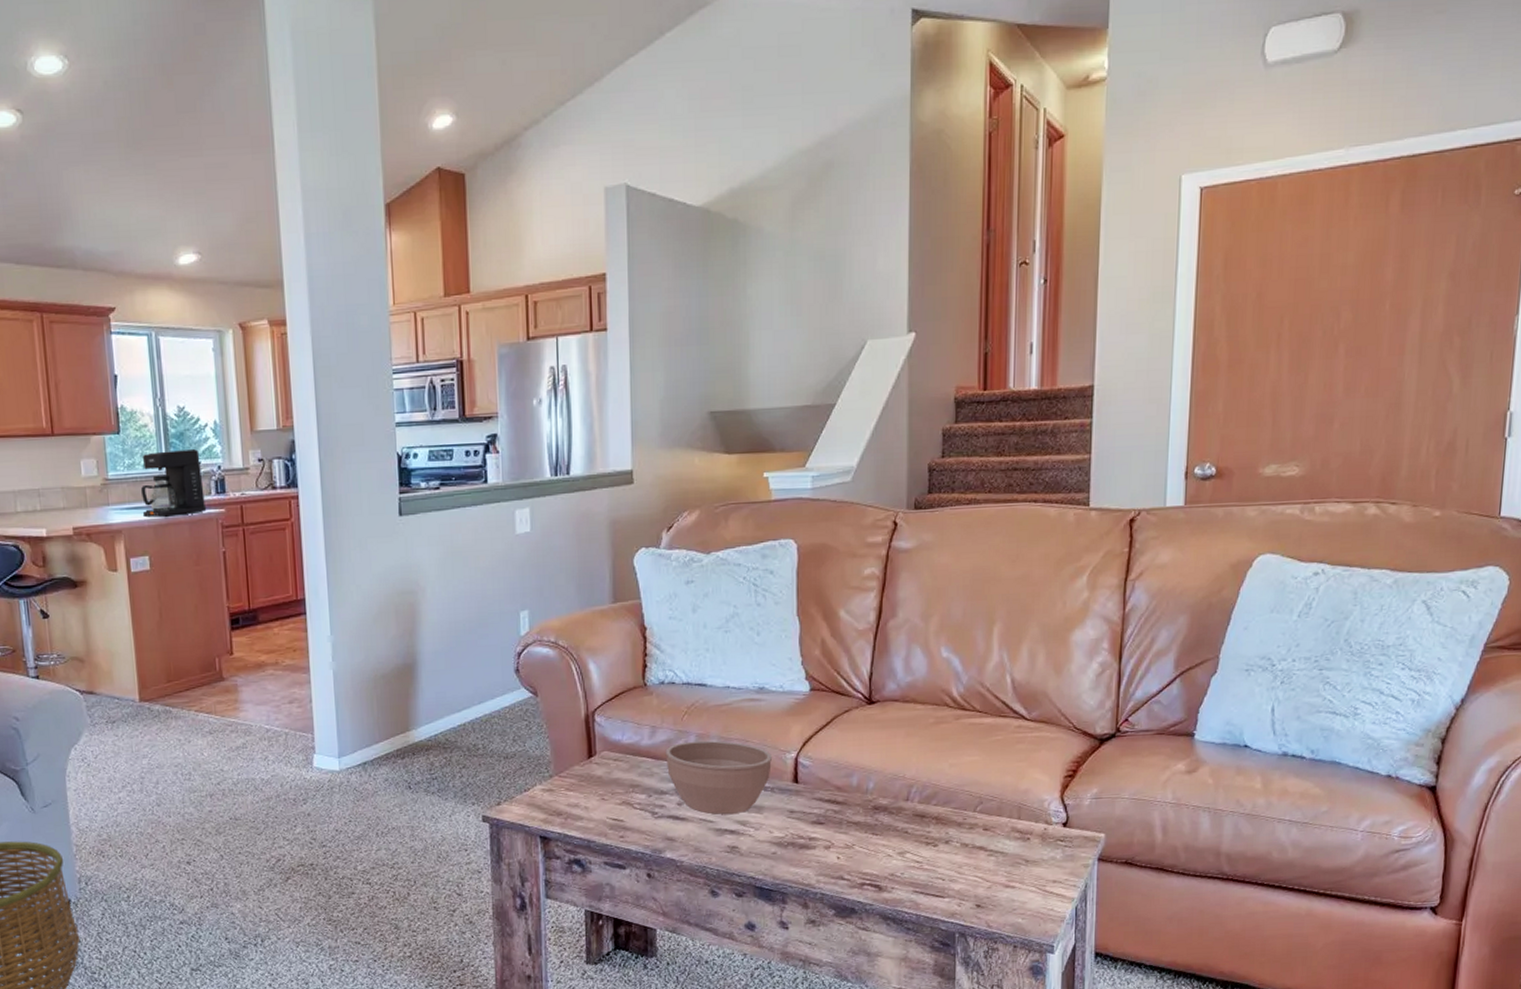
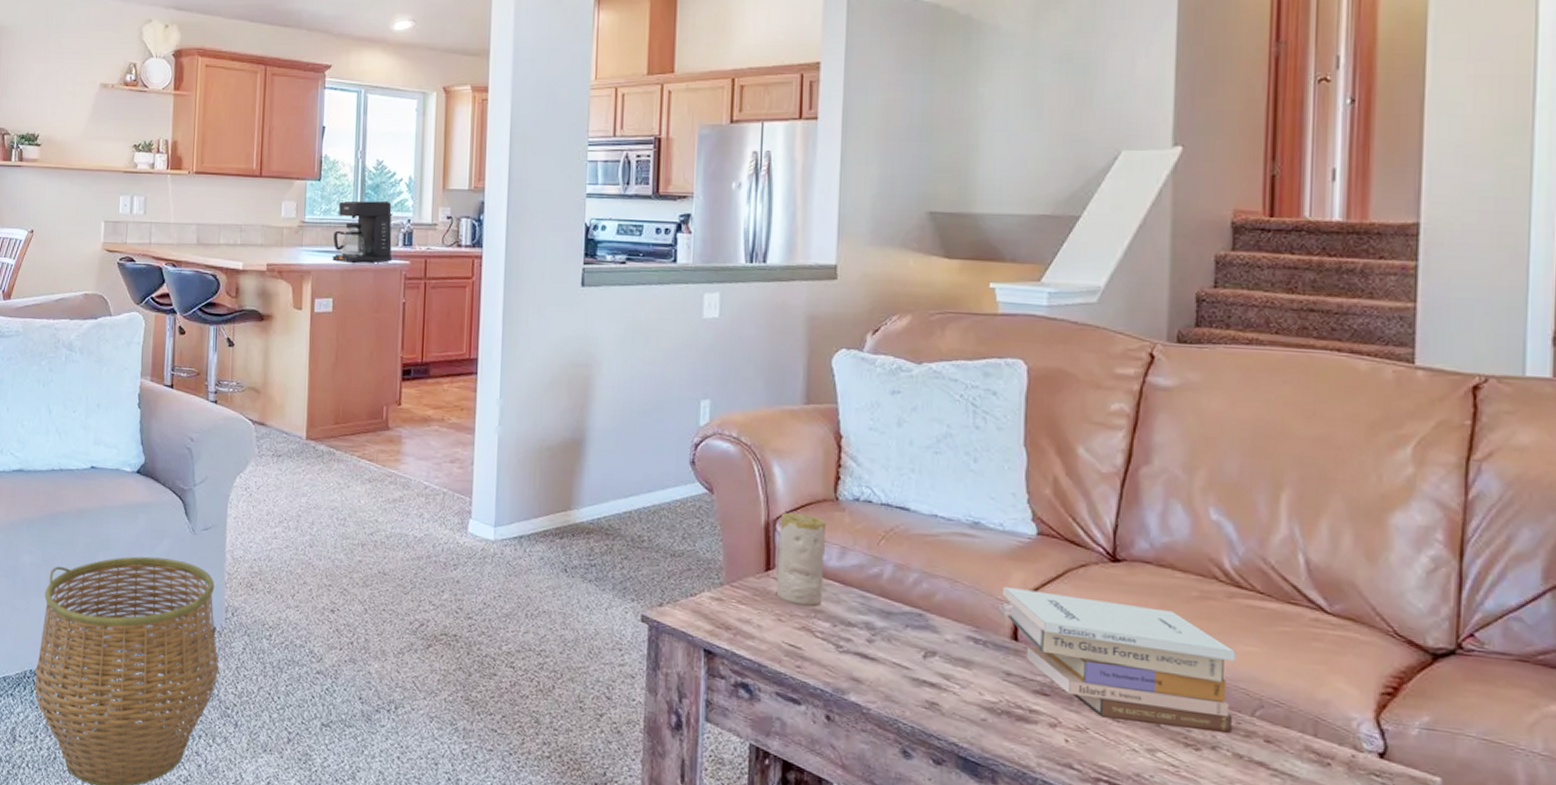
candle: none [598,702,639,784] -> present [776,512,827,608]
bowl: present [665,740,772,814] -> none [856,570,986,665]
books: none [784,737,962,833] -> present [1002,586,1236,734]

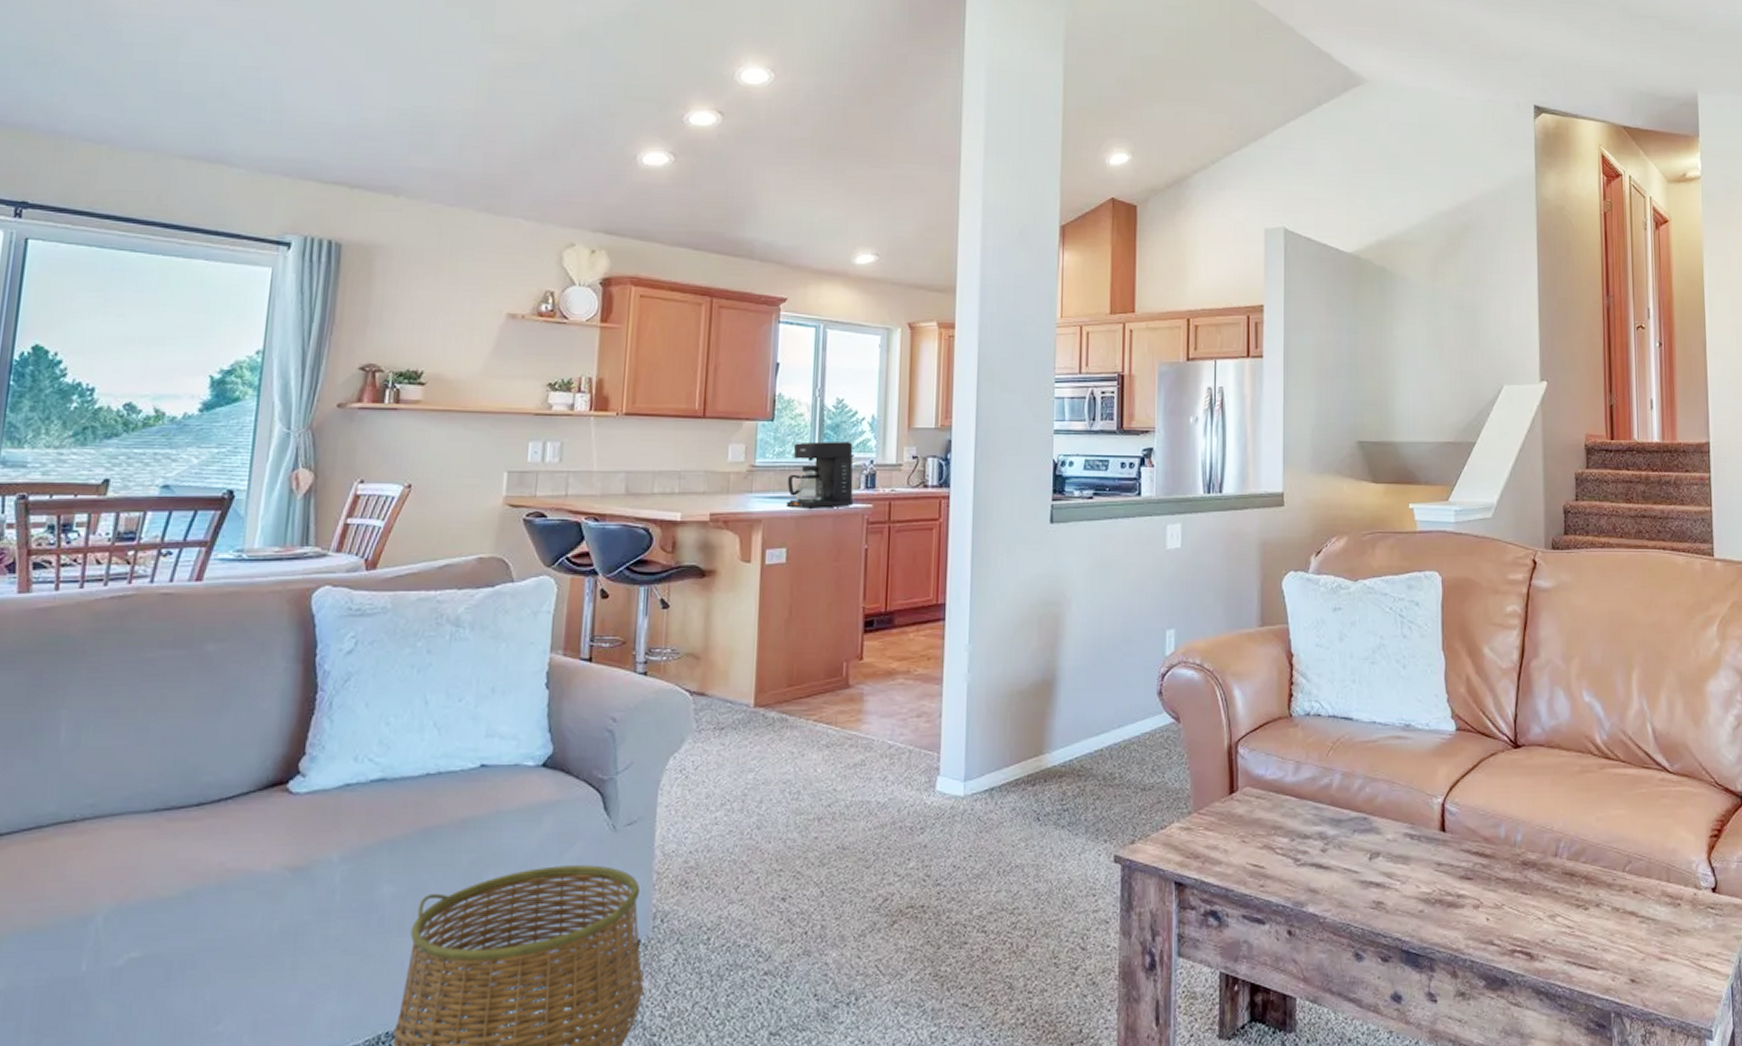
candle: present [776,512,827,608] -> none [1239,733,1283,825]
books: present [1002,586,1236,734] -> none [1430,781,1609,892]

